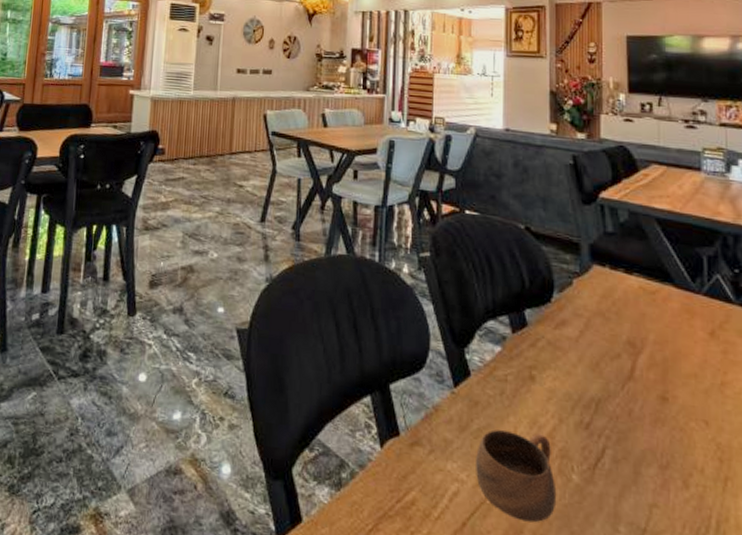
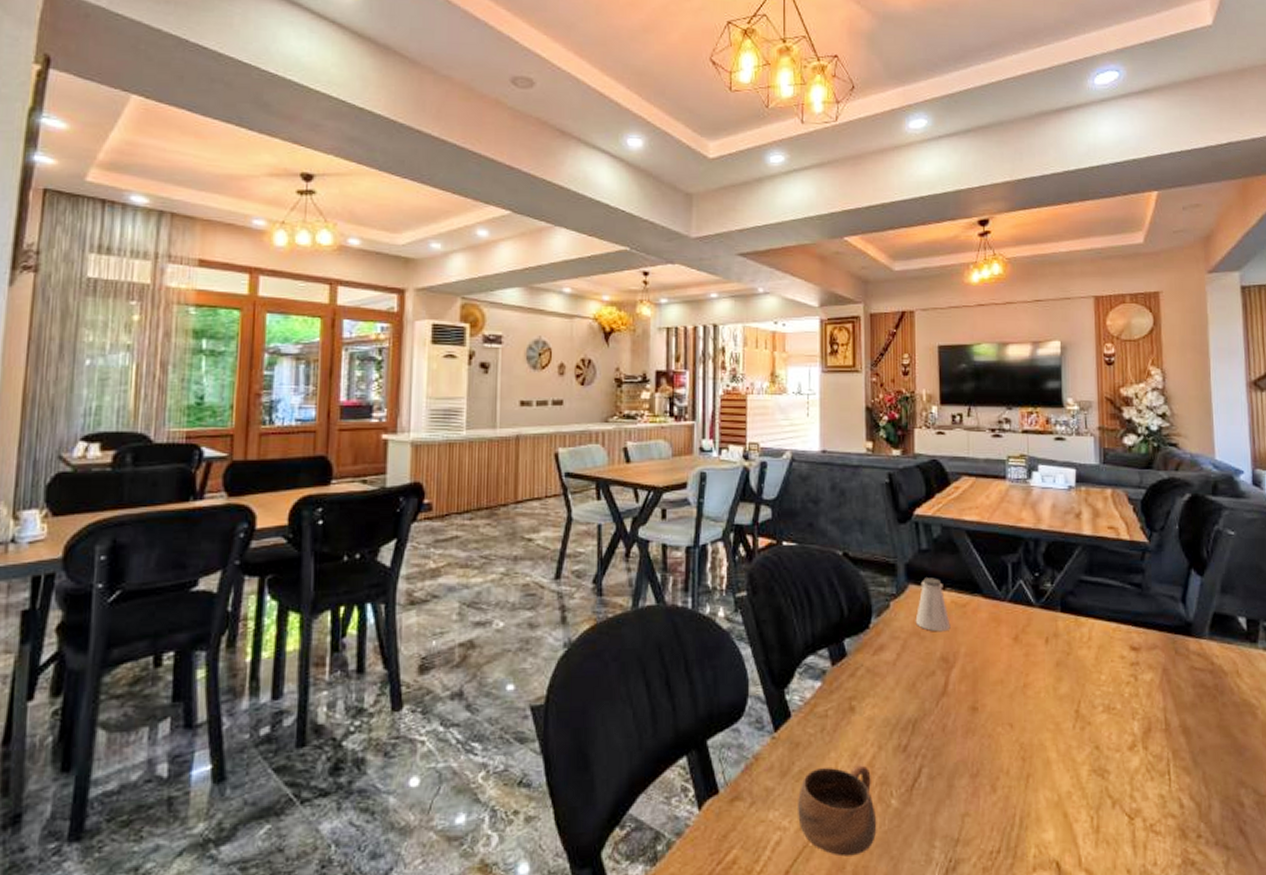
saltshaker: none [599,260,638,316] -> present [915,578,951,632]

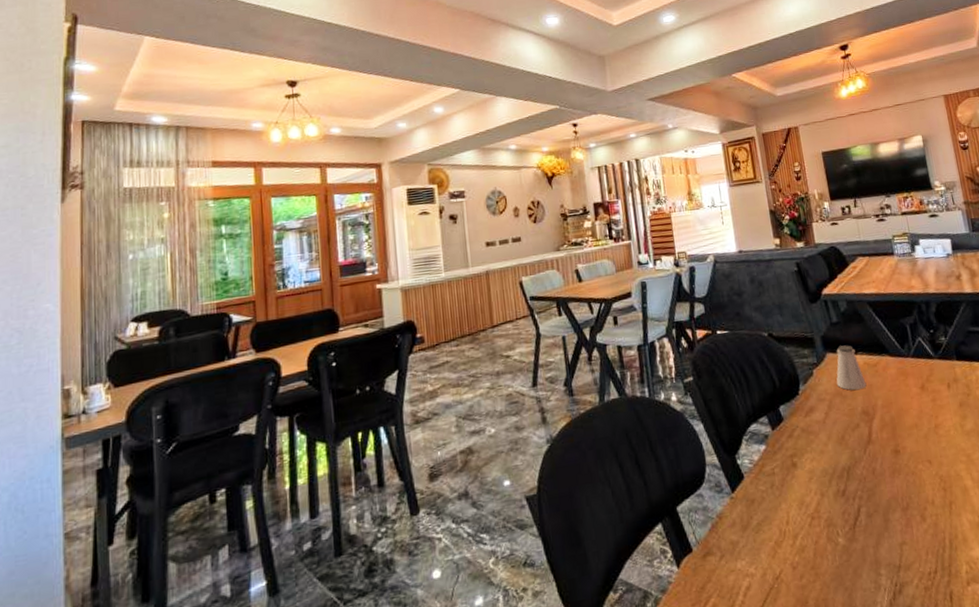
cup: present [798,765,877,857] -> none [759,511,830,593]

